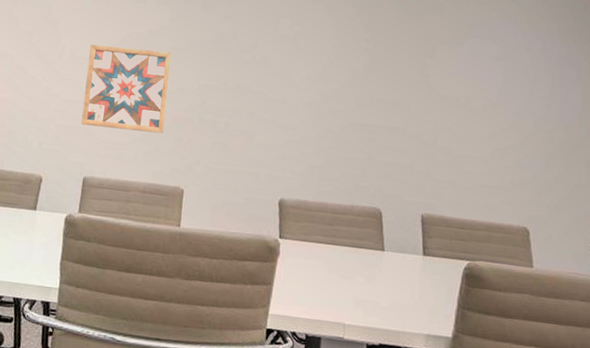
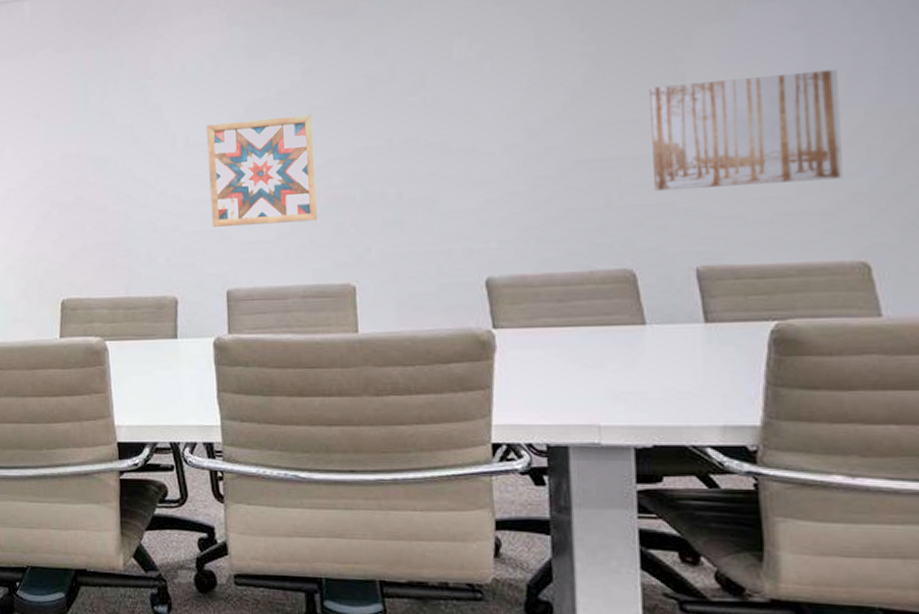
wall art: none [401,81,520,167] -> present [649,68,843,192]

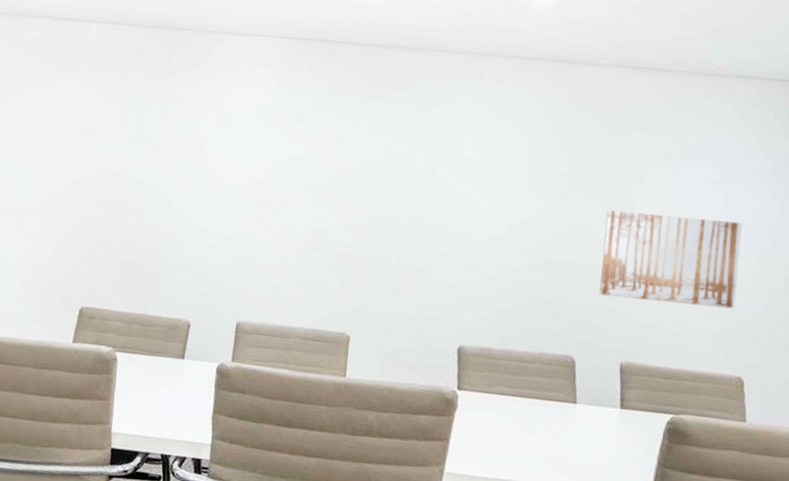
wall art: present [207,114,318,227] -> none [233,171,337,273]

